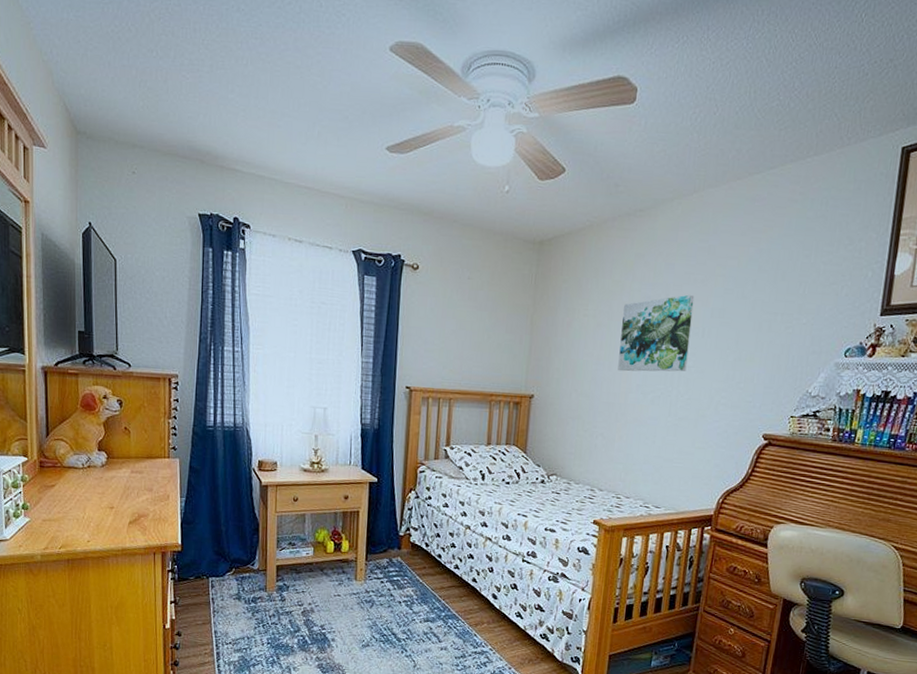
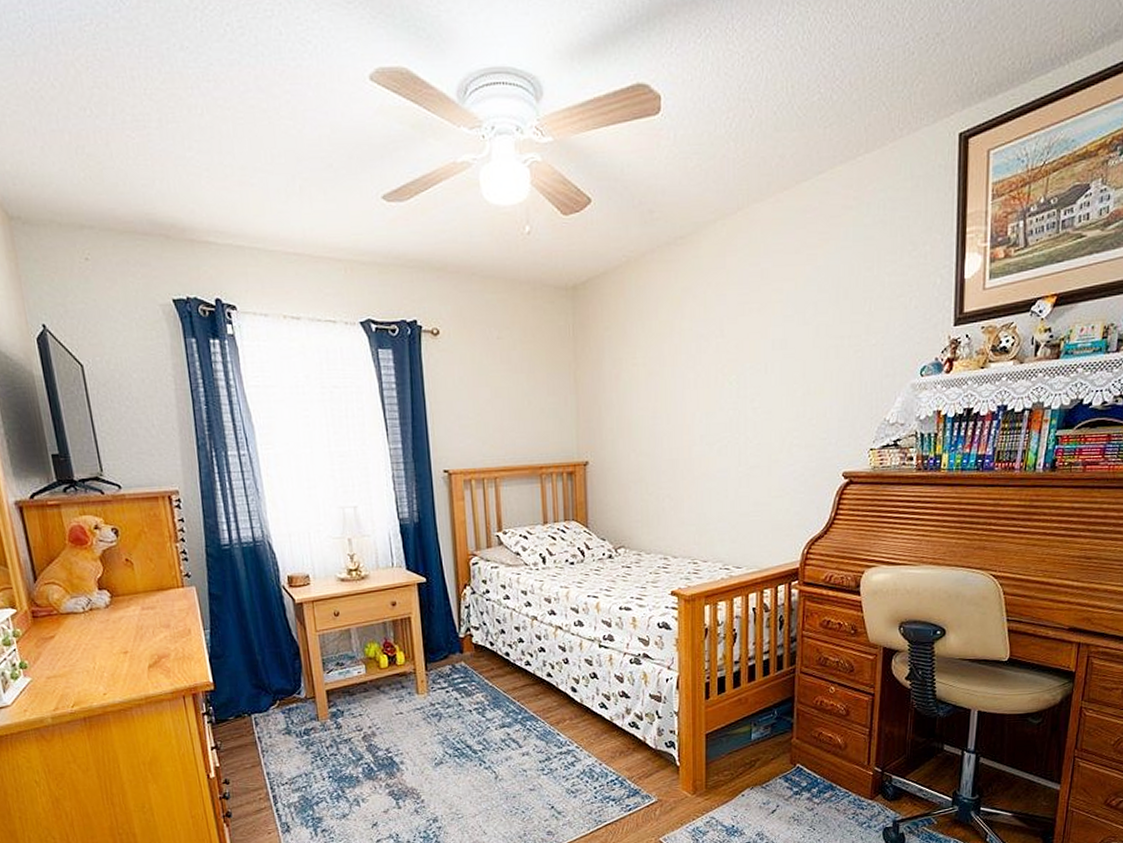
wall art: present [618,294,695,372] -> none [676,327,752,423]

